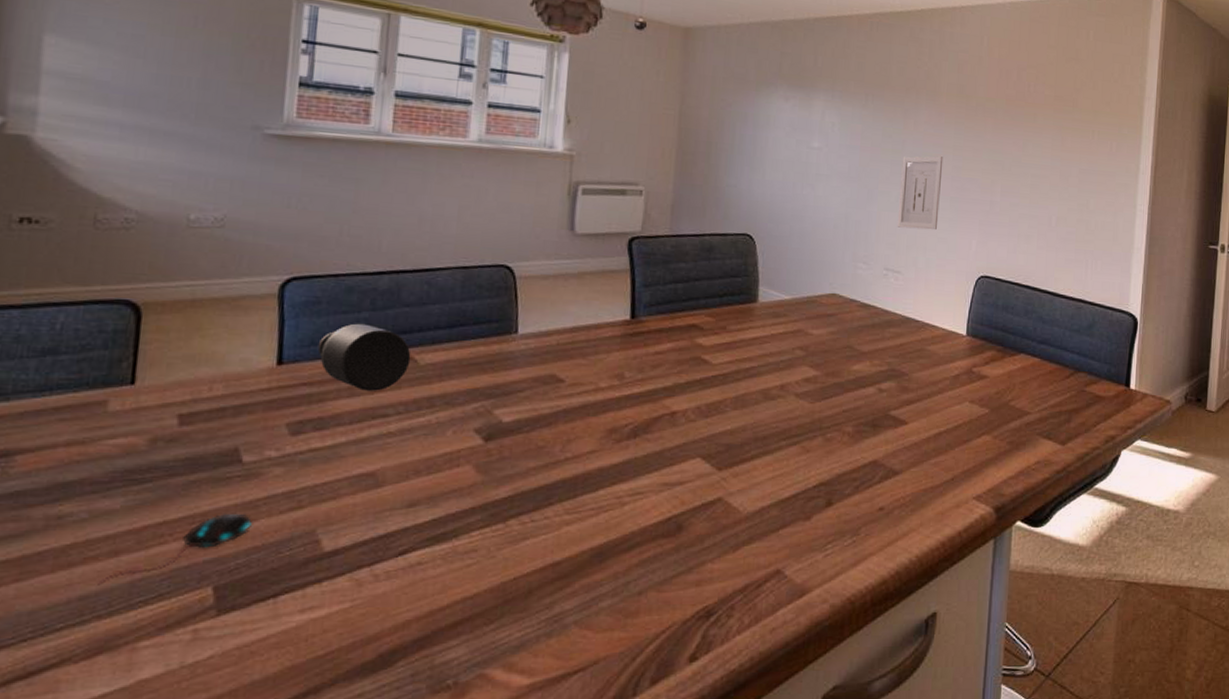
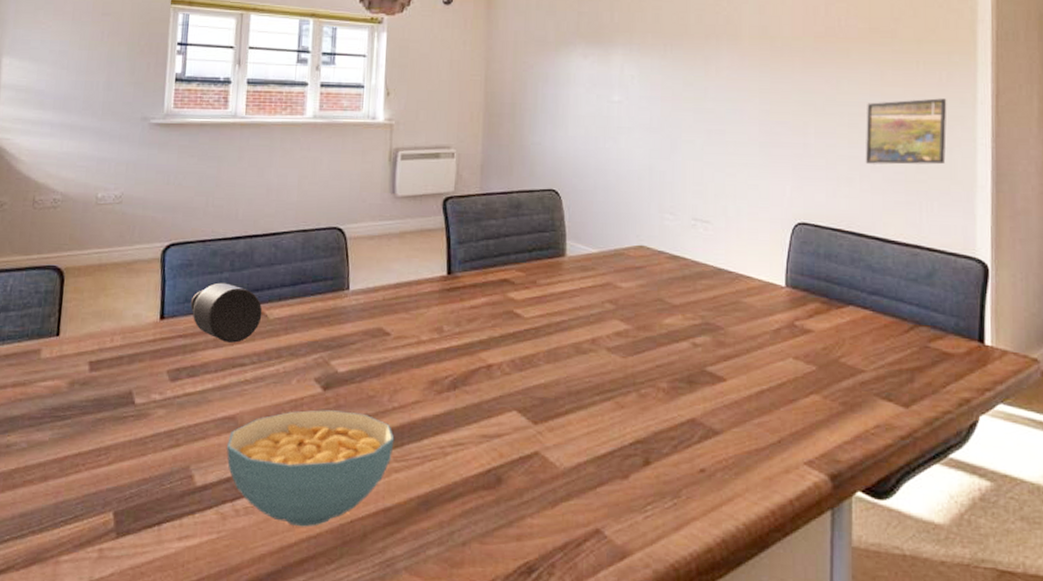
mouse: present [97,513,252,585] -> none [33,447,142,505]
cereal bowl: none [364,463,567,588] -> present [227,410,395,527]
wall art: present [897,156,944,230] -> none [703,101,749,177]
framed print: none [1043,166,1115,227] -> present [865,98,947,165]

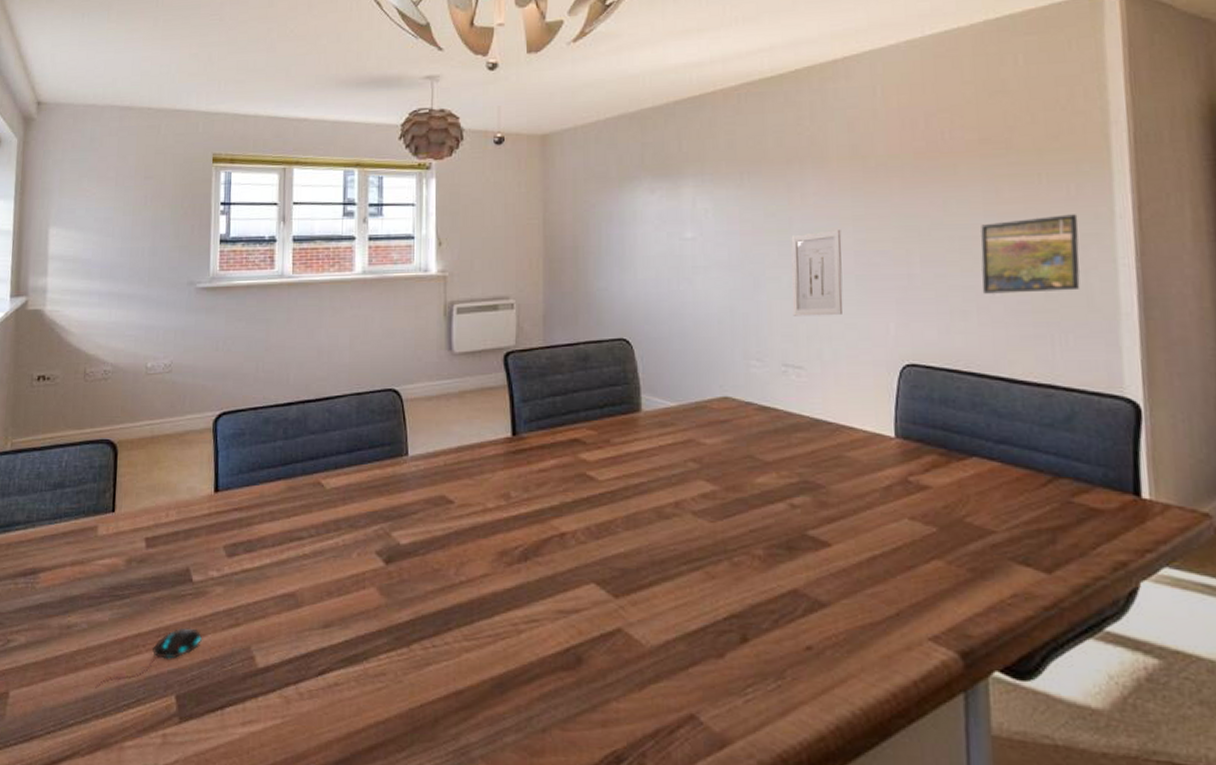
mouse: none [33,447,142,505] -> present [95,627,202,688]
bottle: present [190,282,263,343] -> none [244,452,319,515]
cereal bowl: present [227,410,395,527] -> none [288,585,463,712]
wall art: none [703,101,749,177] -> present [791,230,843,316]

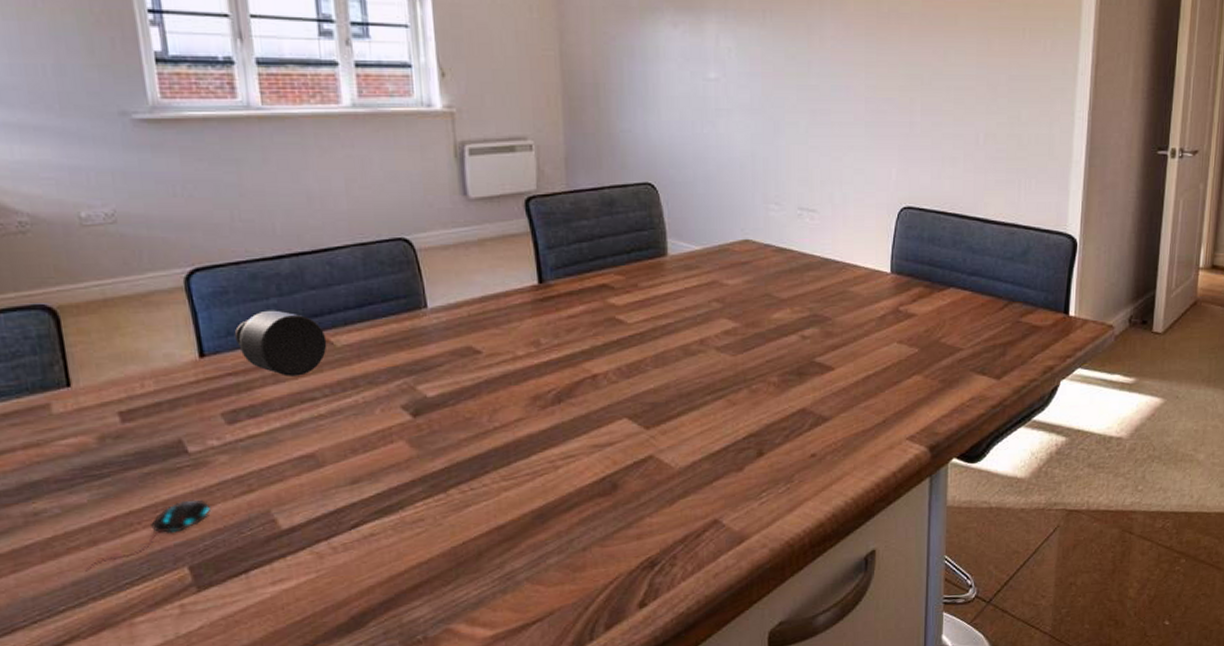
bottle: none [244,452,319,515] -> present [234,310,327,376]
wall art: present [791,230,843,316] -> none [808,76,855,161]
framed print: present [981,214,1081,294] -> none [969,69,1050,142]

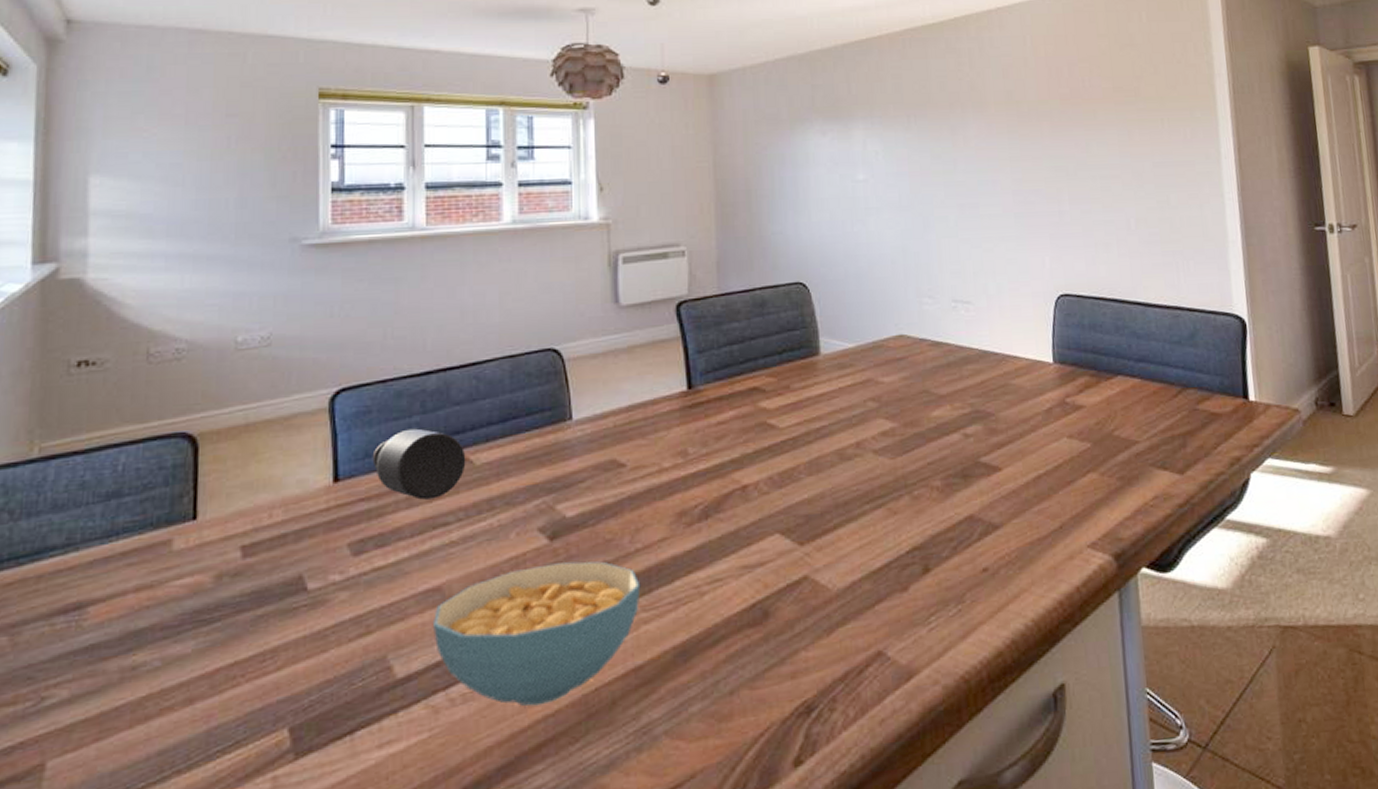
mouse: present [85,499,210,572] -> none [175,644,322,738]
cereal bowl: none [310,436,500,555] -> present [434,561,641,706]

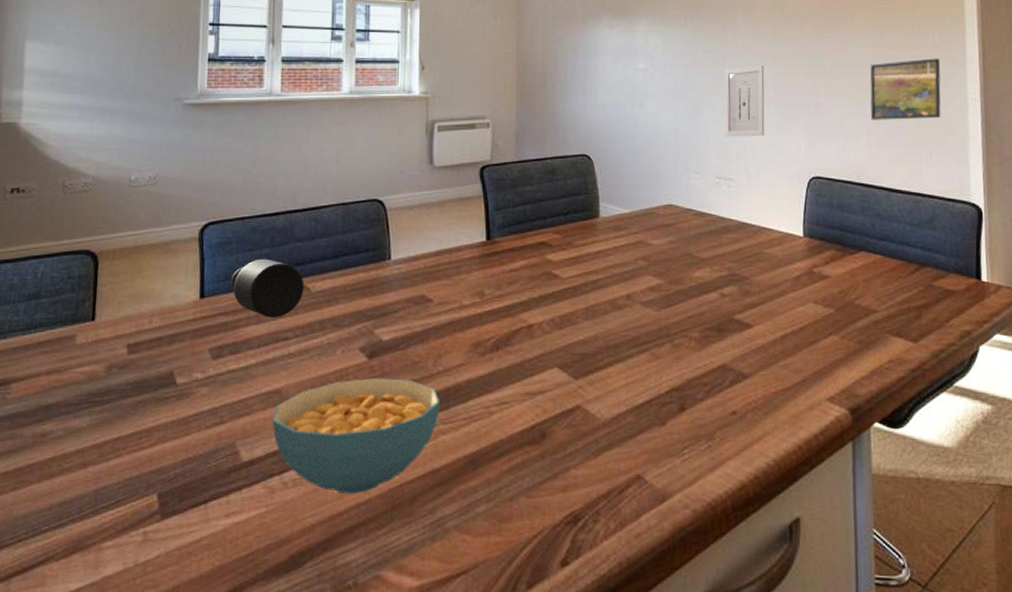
wall art: none [956,171,1005,254] -> present [724,66,765,137]
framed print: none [1117,155,1197,227] -> present [870,58,941,120]

